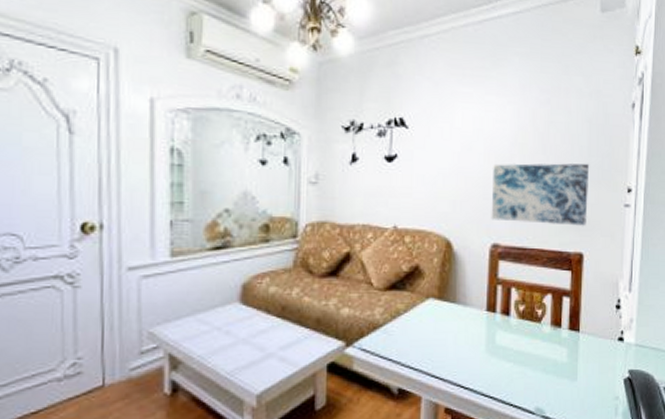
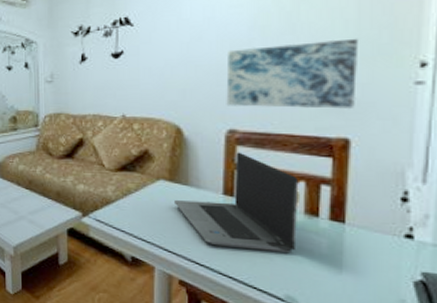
laptop computer: none [441,266,547,366] -> present [173,152,299,252]

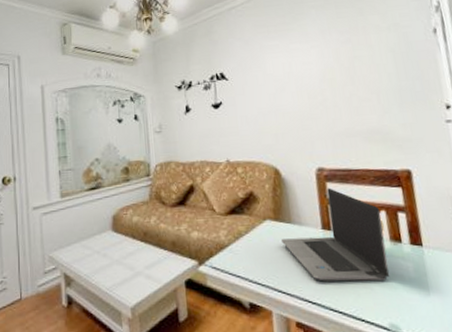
wall art: present [226,38,358,109] -> none [307,87,409,147]

